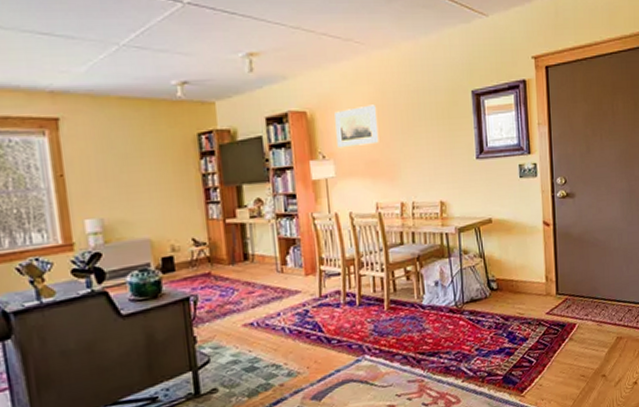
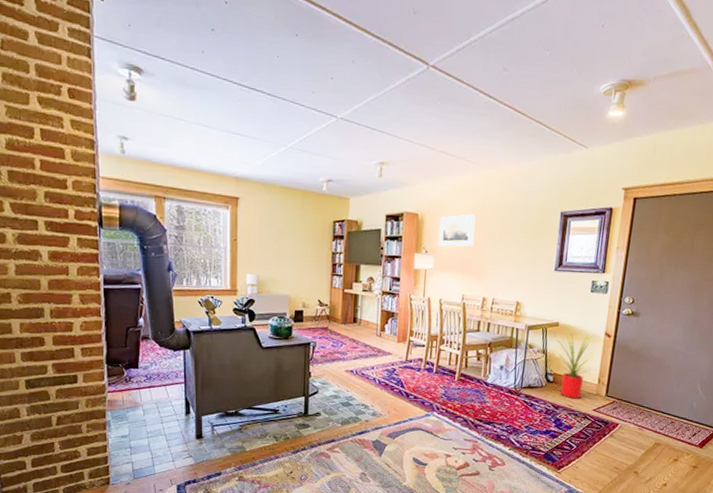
house plant: none [486,223,541,305] -> present [548,328,596,399]

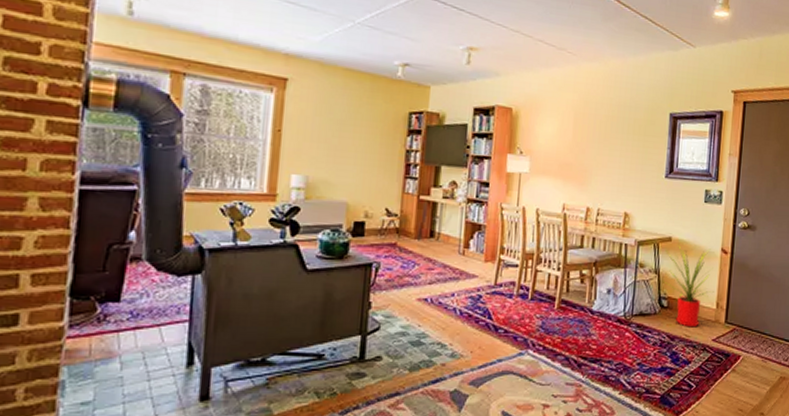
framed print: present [439,214,476,247] -> none [535,111,578,149]

